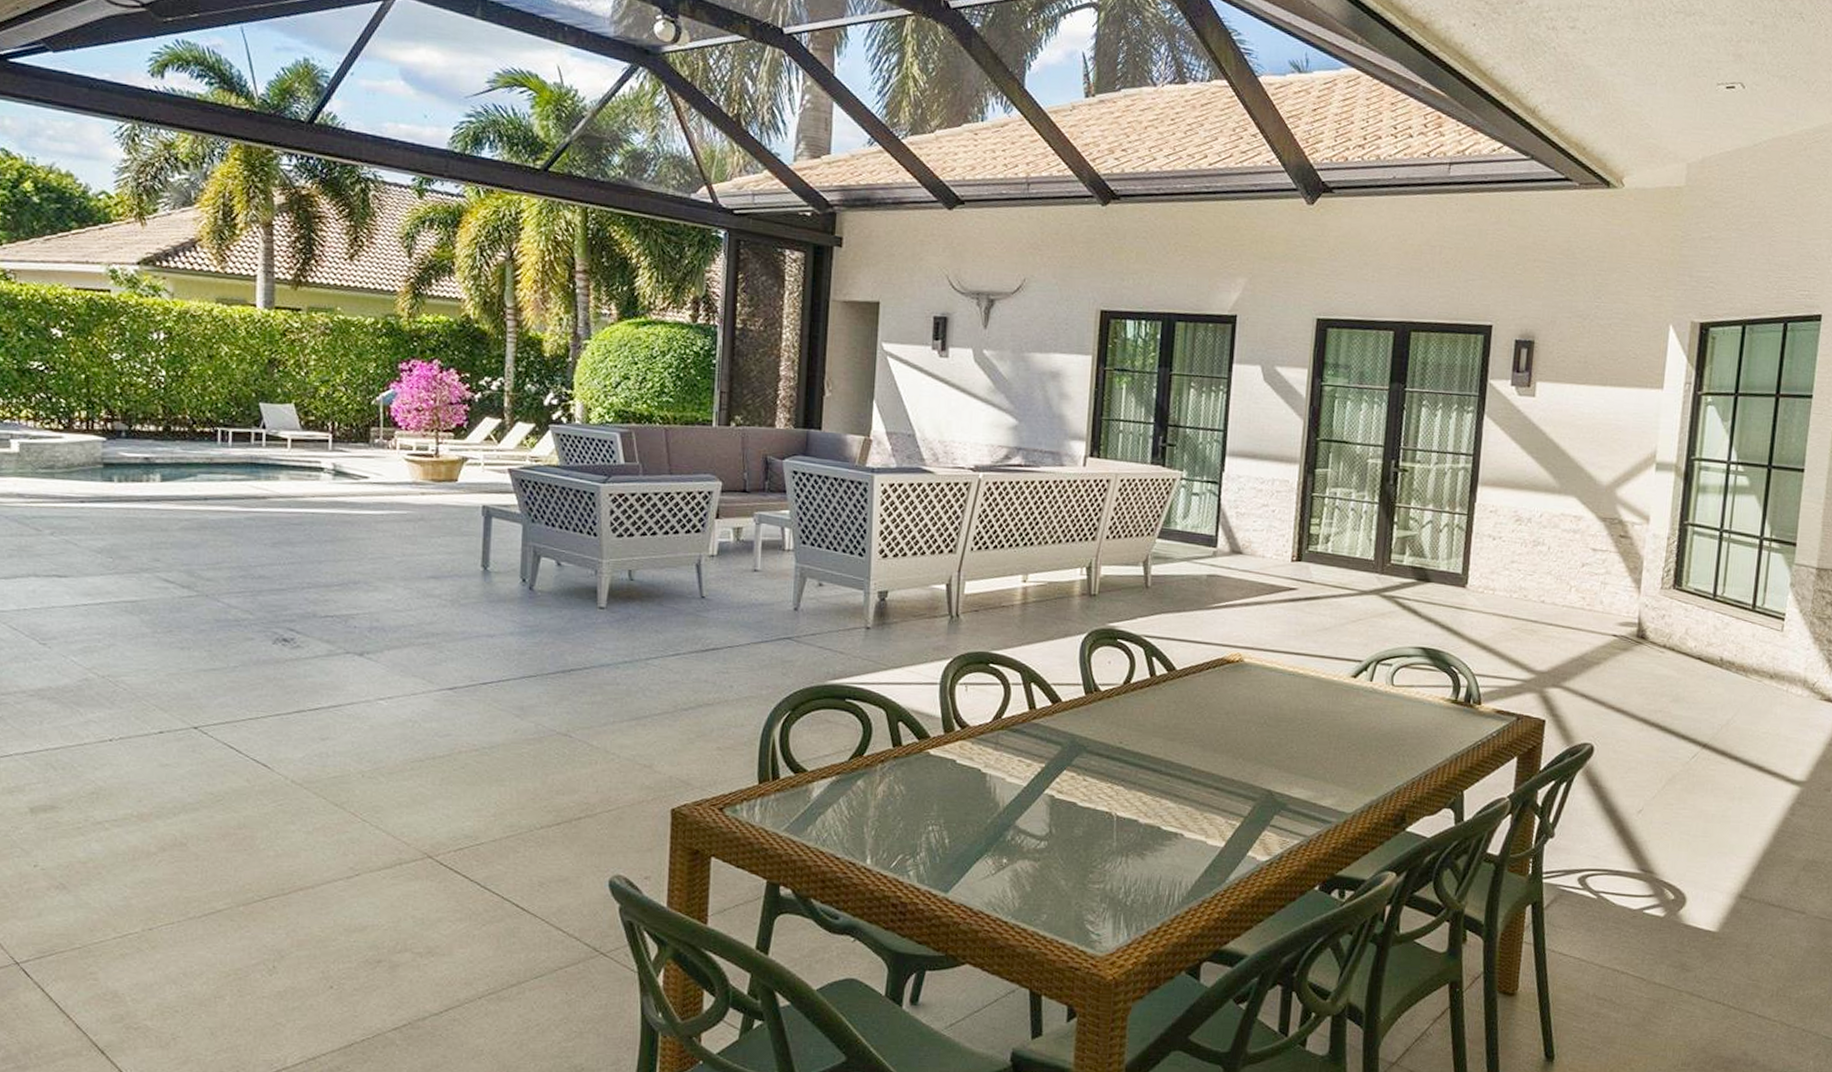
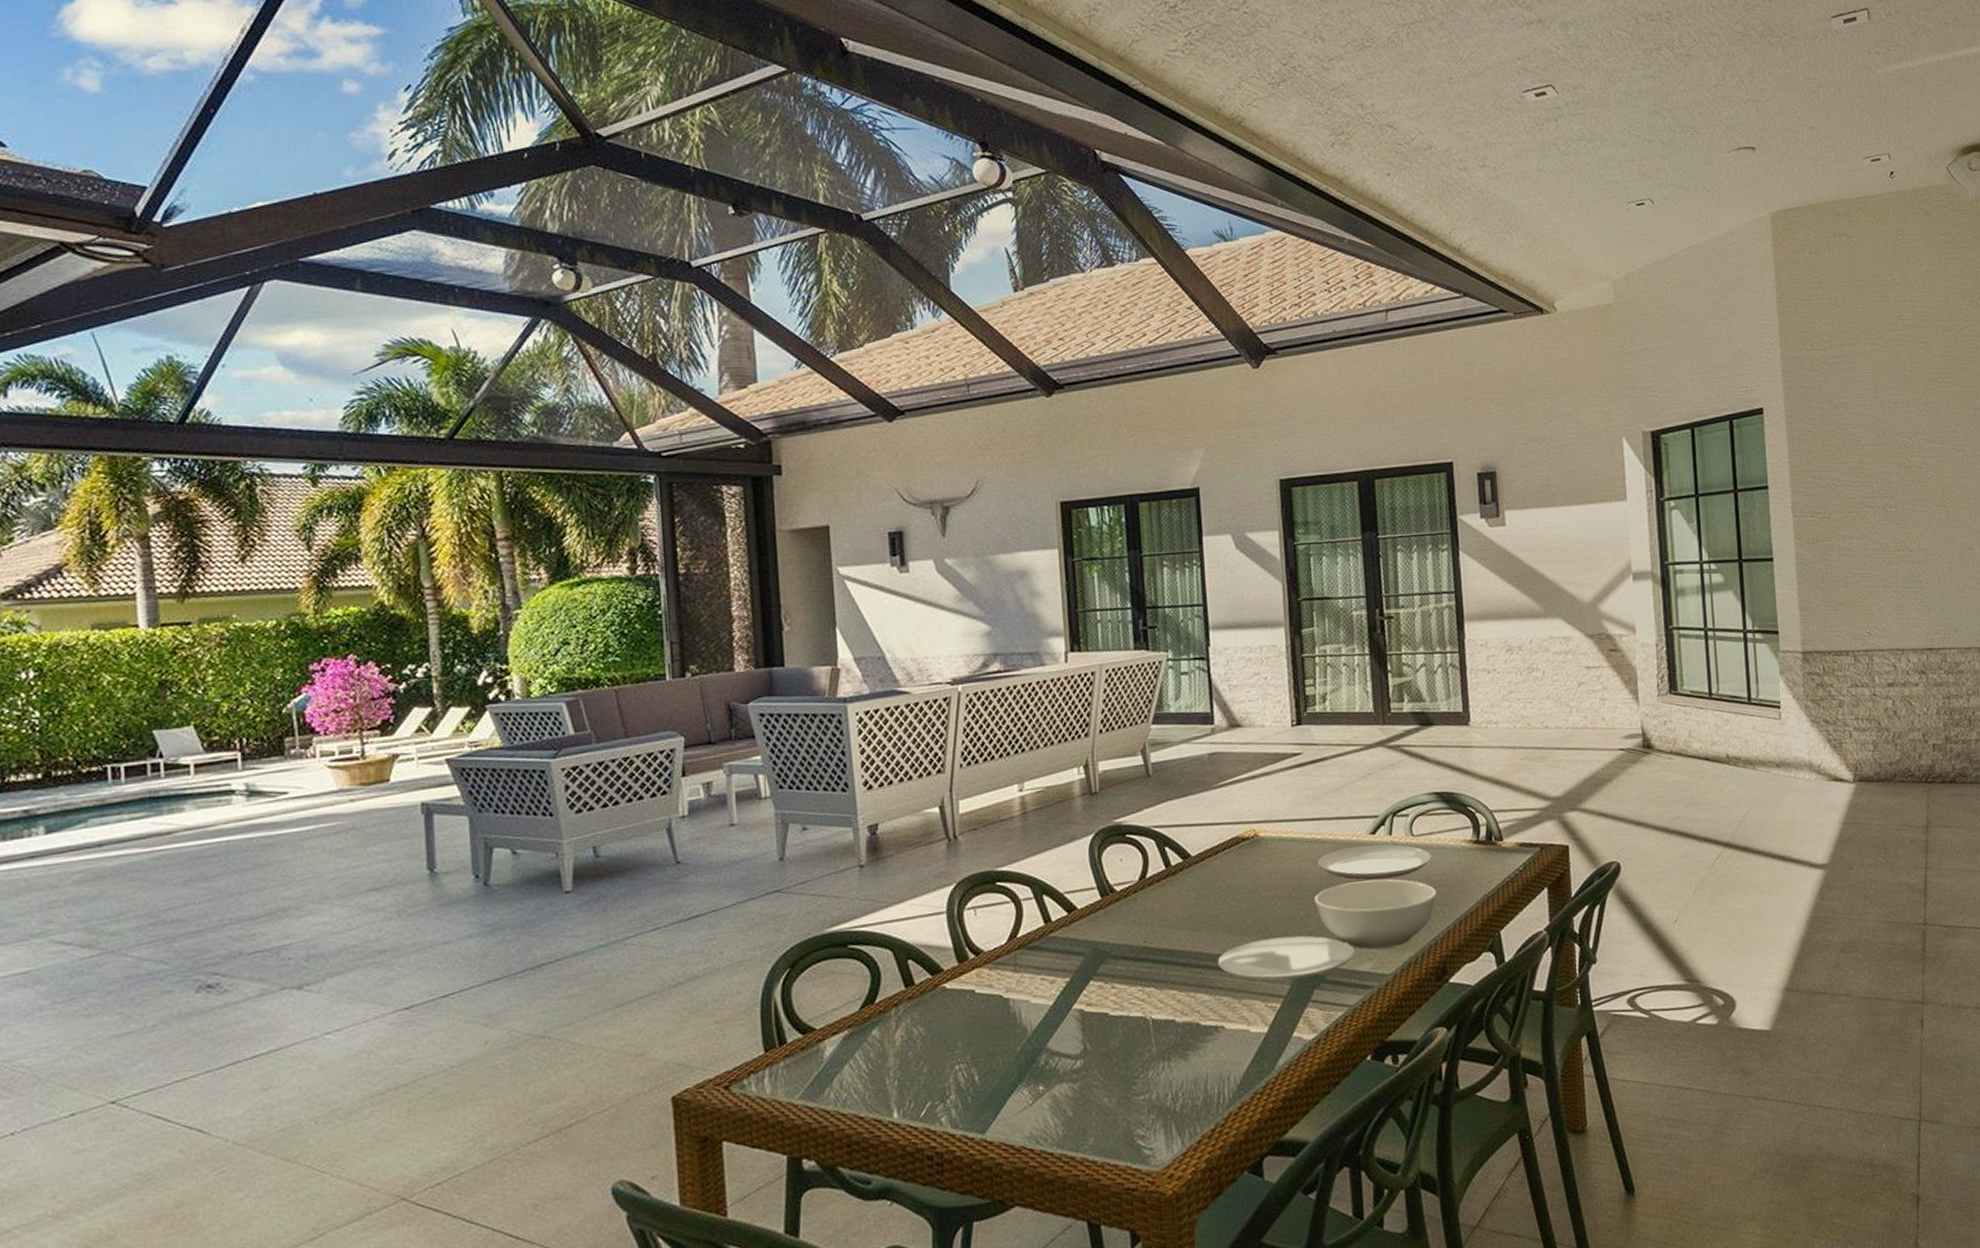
plate: none [1186,759,1318,802] -> present [1217,936,1354,981]
bowl: none [1288,720,1407,789] -> present [1314,879,1437,950]
plate: none [1297,686,1408,723] -> present [1318,844,1431,880]

